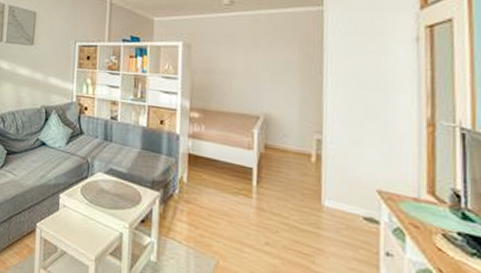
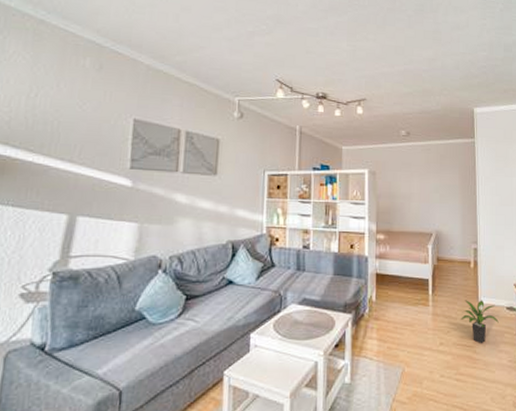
potted plant: none [295,199,351,255] -> present [461,300,499,344]

